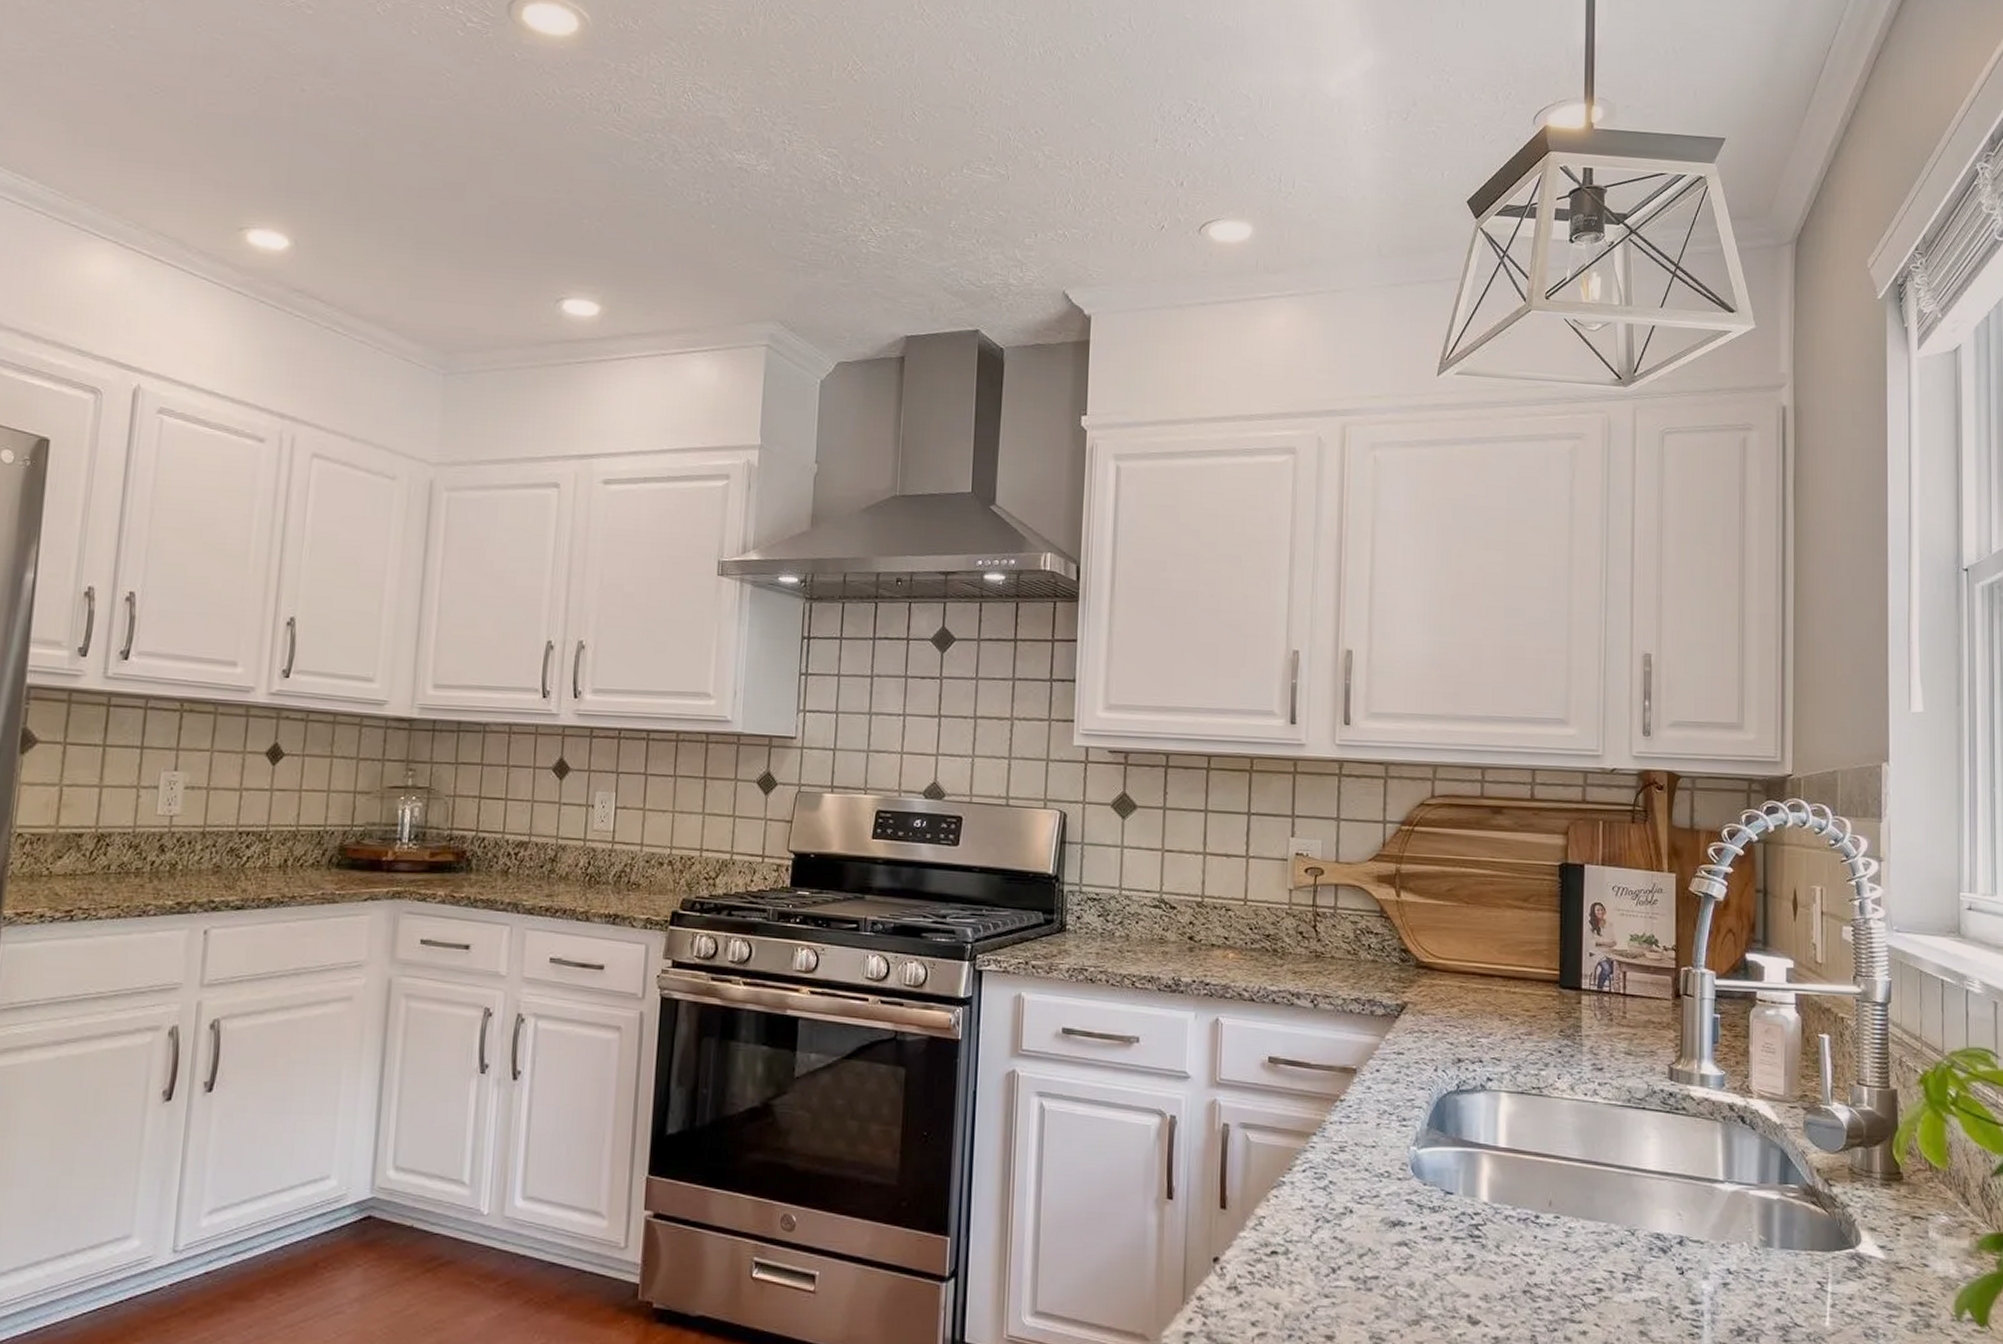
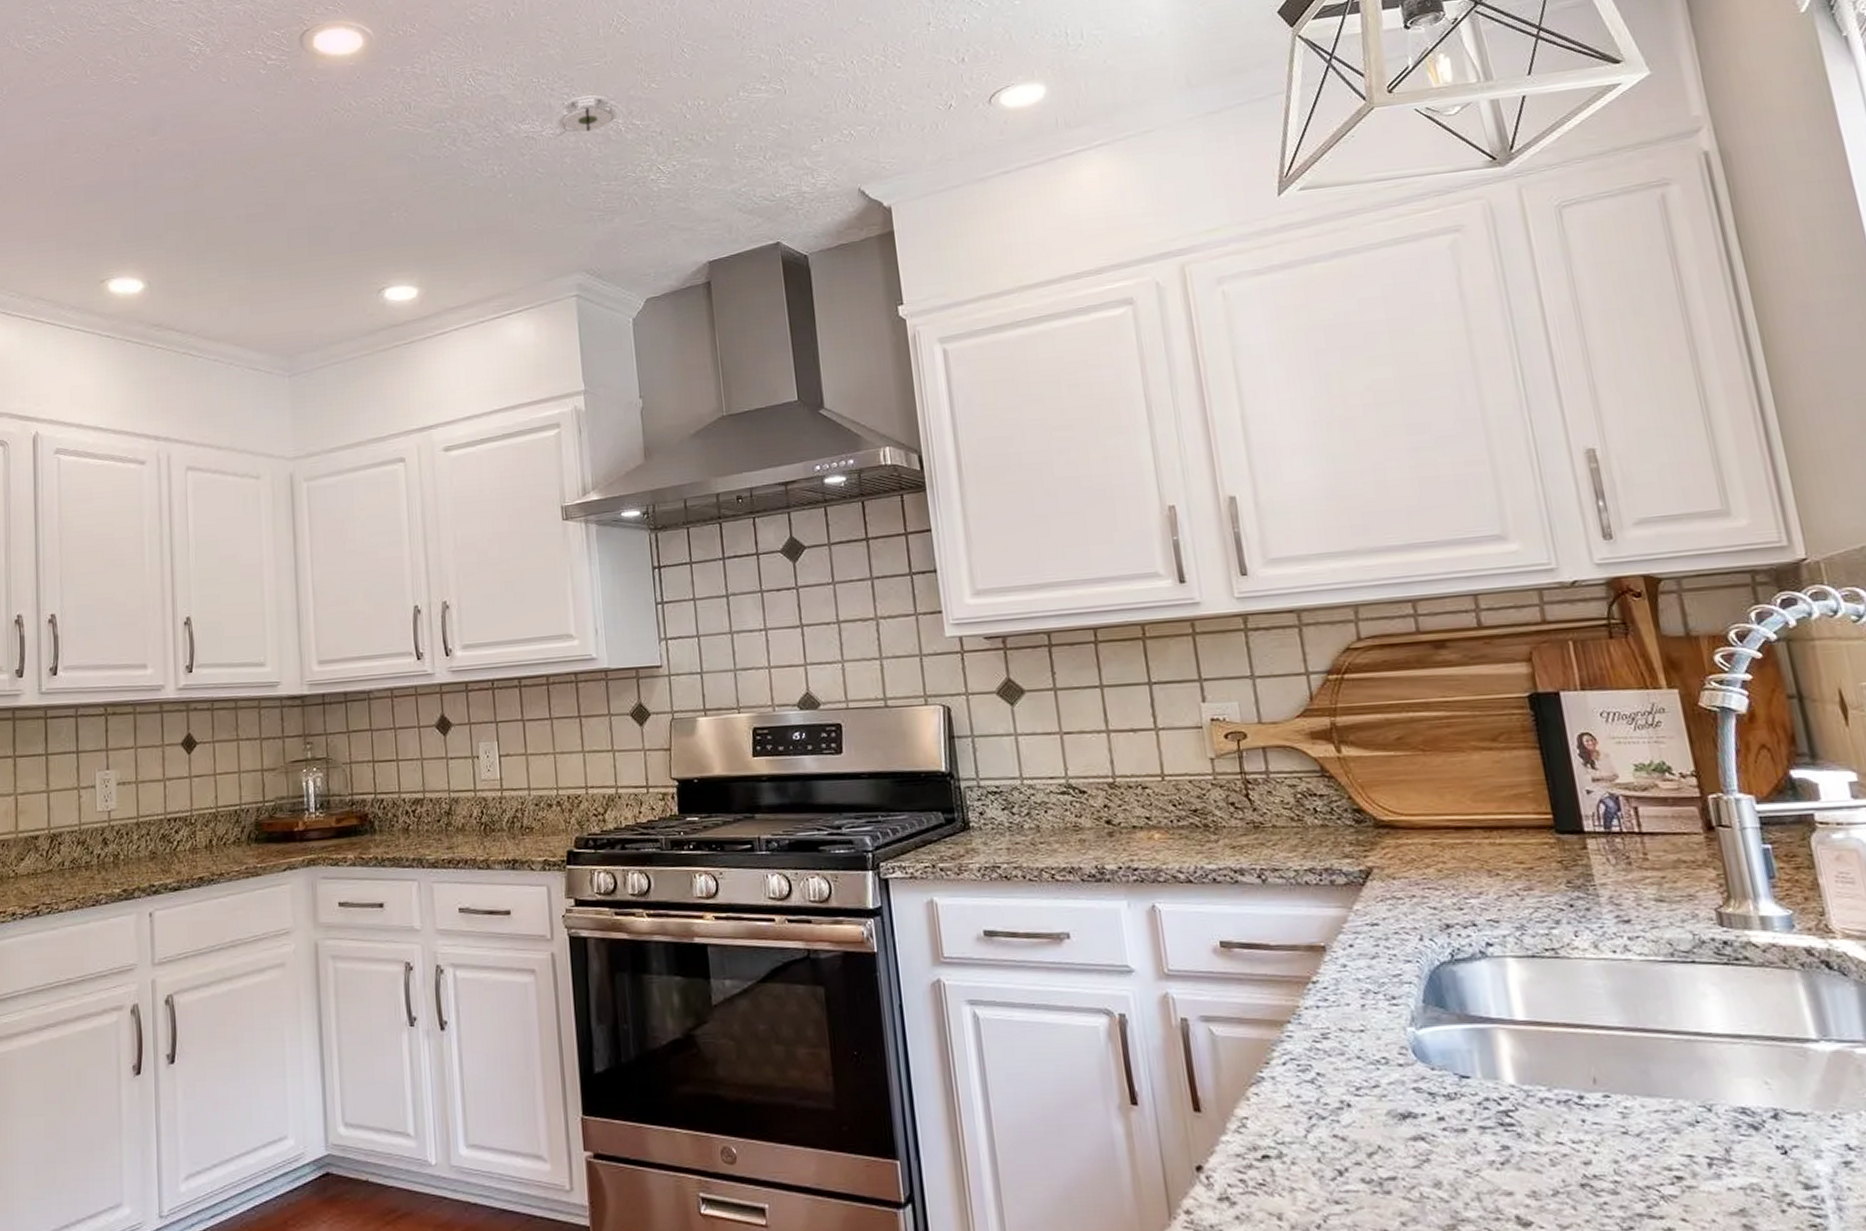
smoke detector: none [771,137,838,177] -> present [557,95,618,137]

